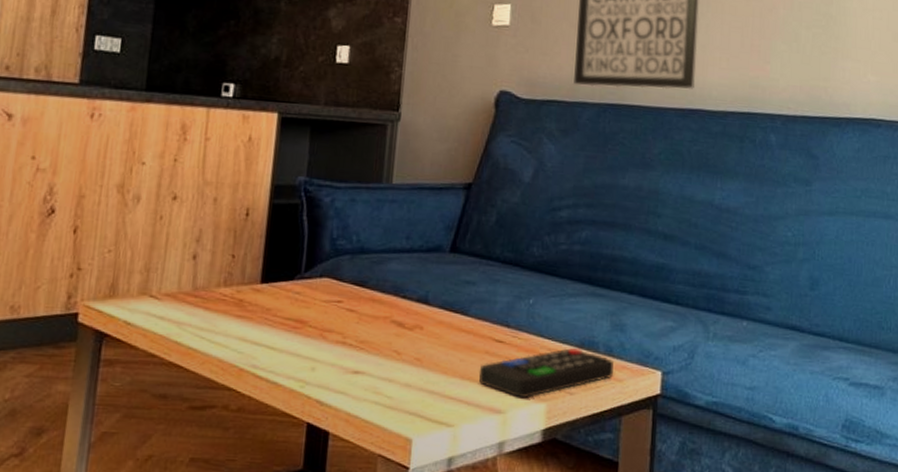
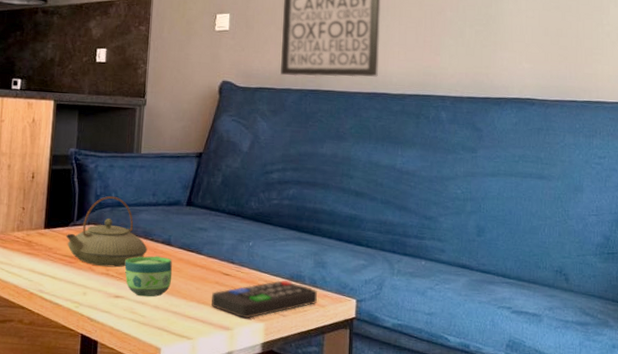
teapot: none [290,240,398,334] -> present [66,196,148,268]
cup: none [367,318,430,373] -> present [125,256,173,297]

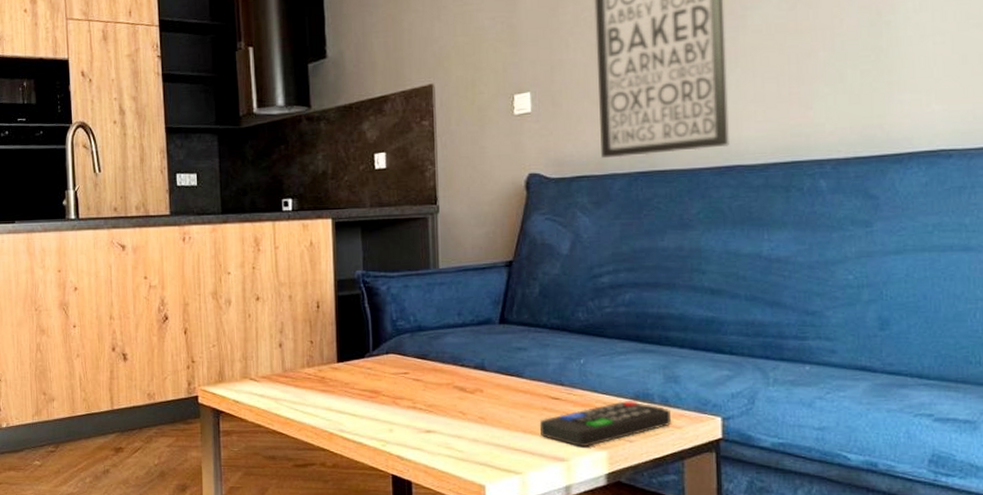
teapot: present [66,196,148,268] -> none [362,320,458,400]
cup: present [125,256,173,297] -> none [433,383,491,430]

